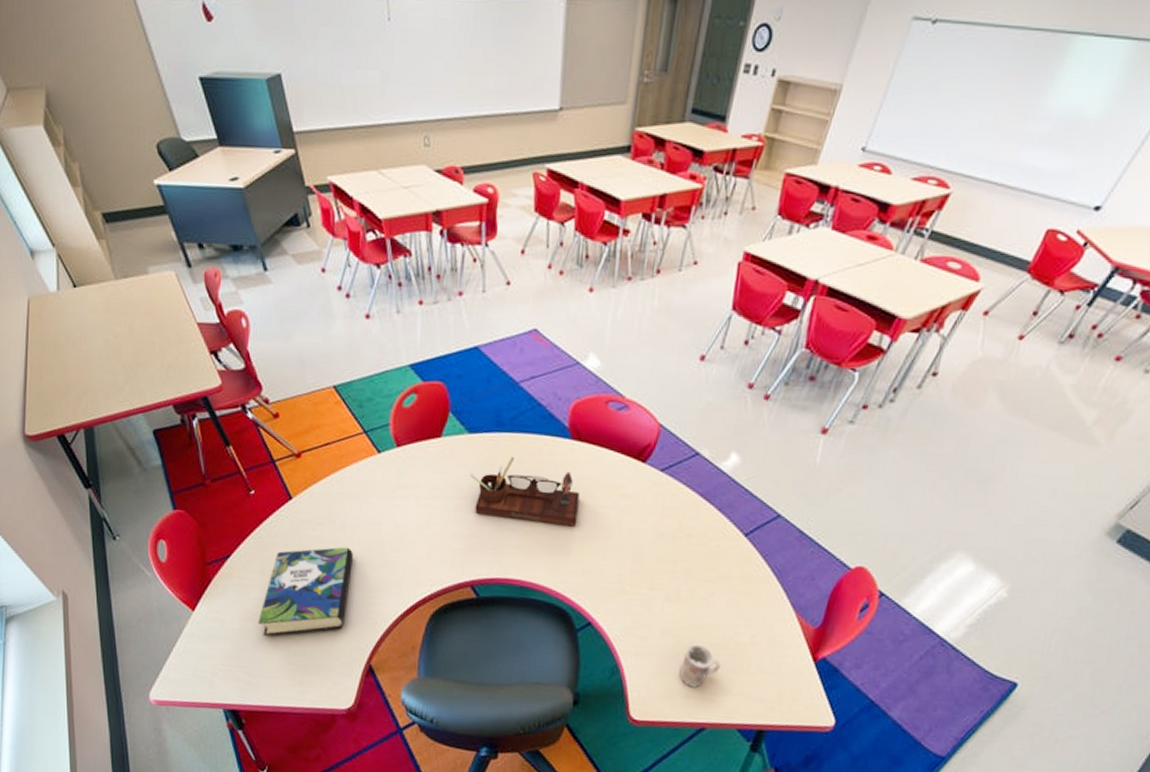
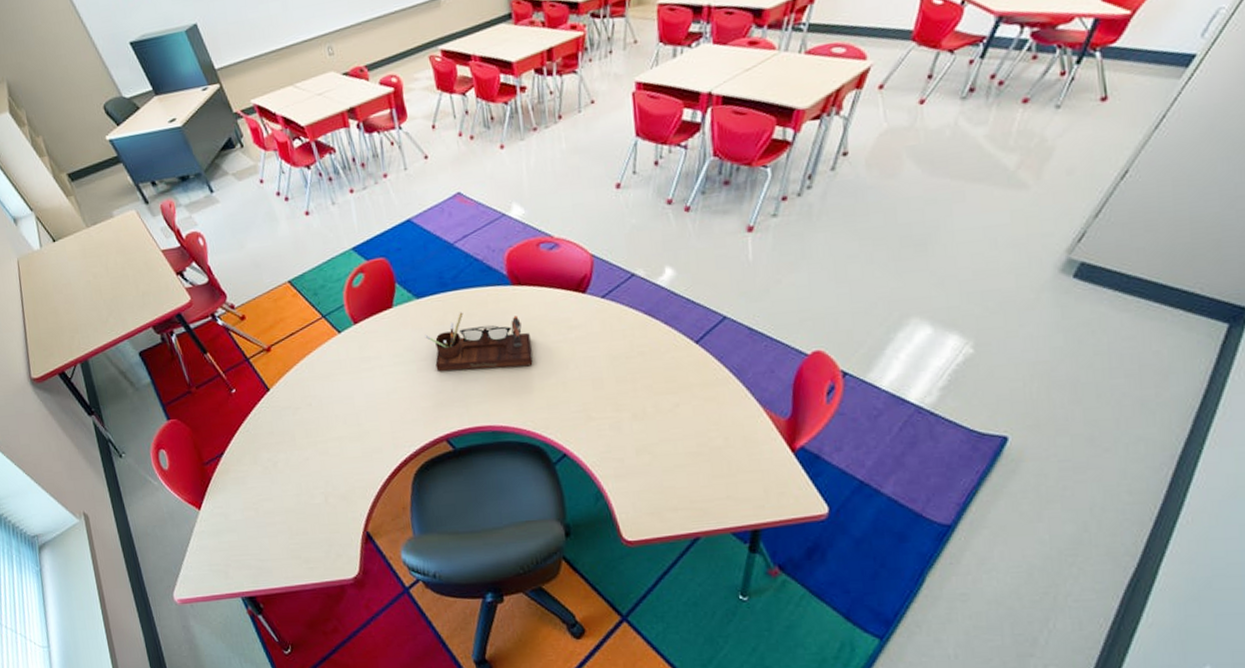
book: present [258,547,353,636] -> none [258,425,337,521]
mug: present [678,644,721,688] -> none [660,456,701,499]

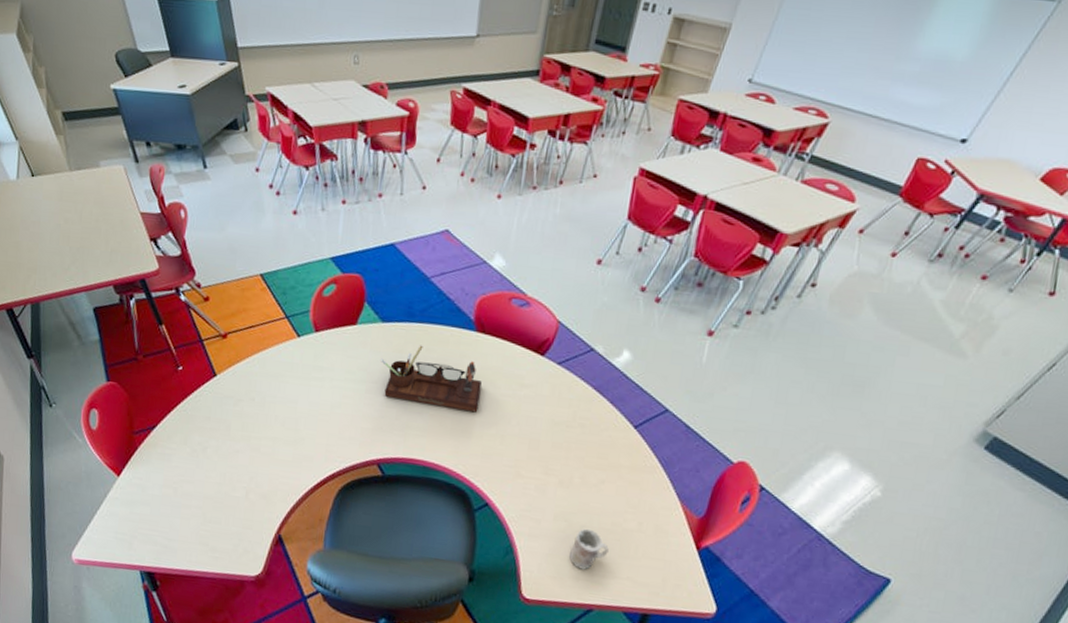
mug: none [660,456,701,499] -> present [569,528,609,570]

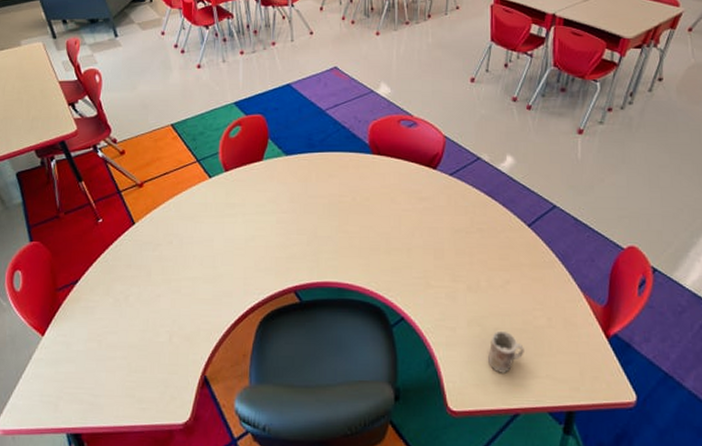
desk organizer: present [380,345,482,413] -> none [287,172,383,230]

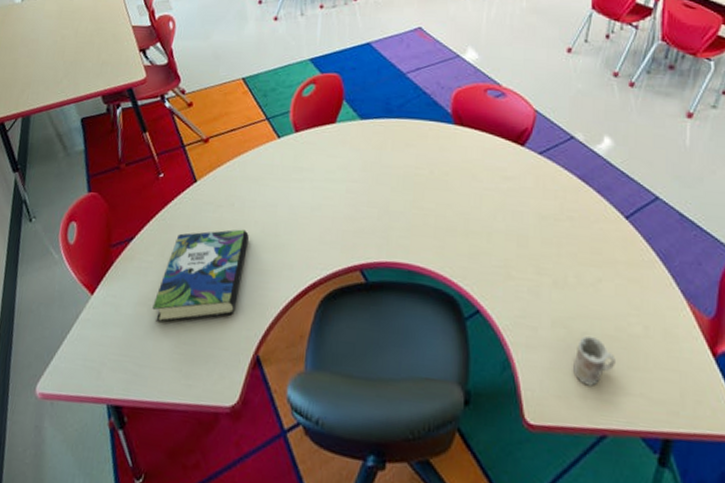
book: none [102,264,189,355] -> present [152,229,249,323]

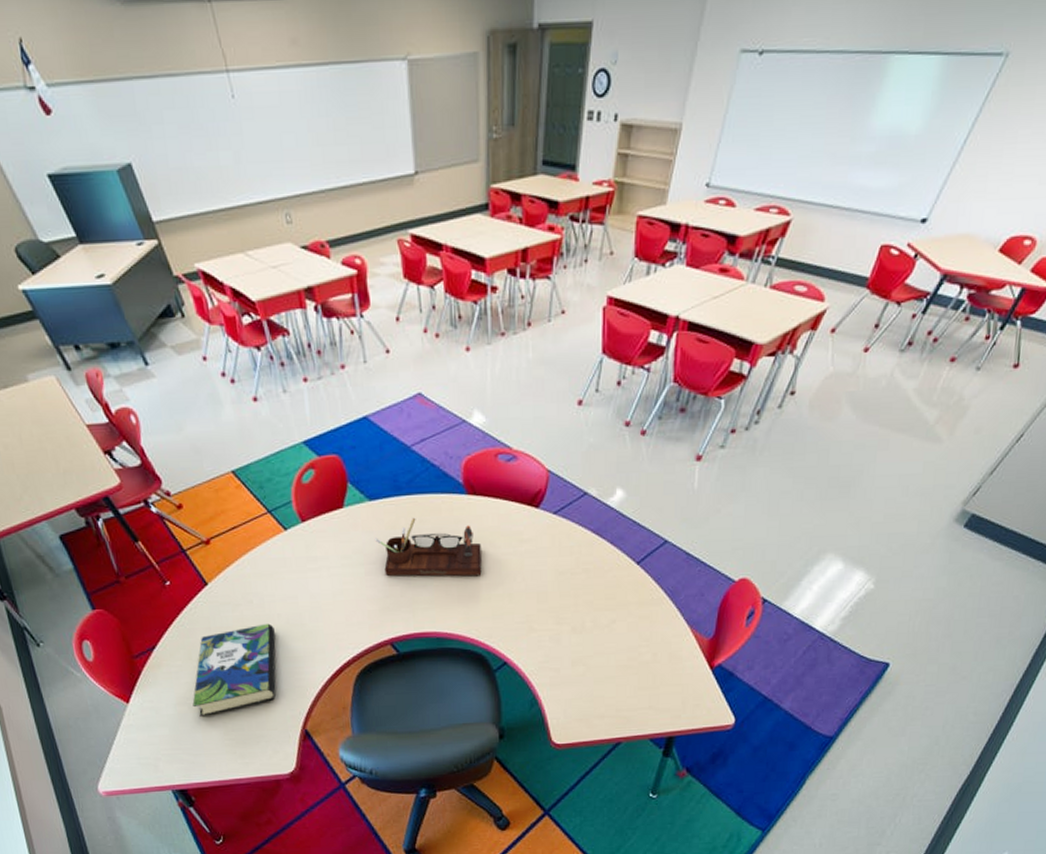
desk organizer: none [359,140,463,209] -> present [374,517,482,576]
mug: present [572,335,615,386] -> none [591,668,628,708]

